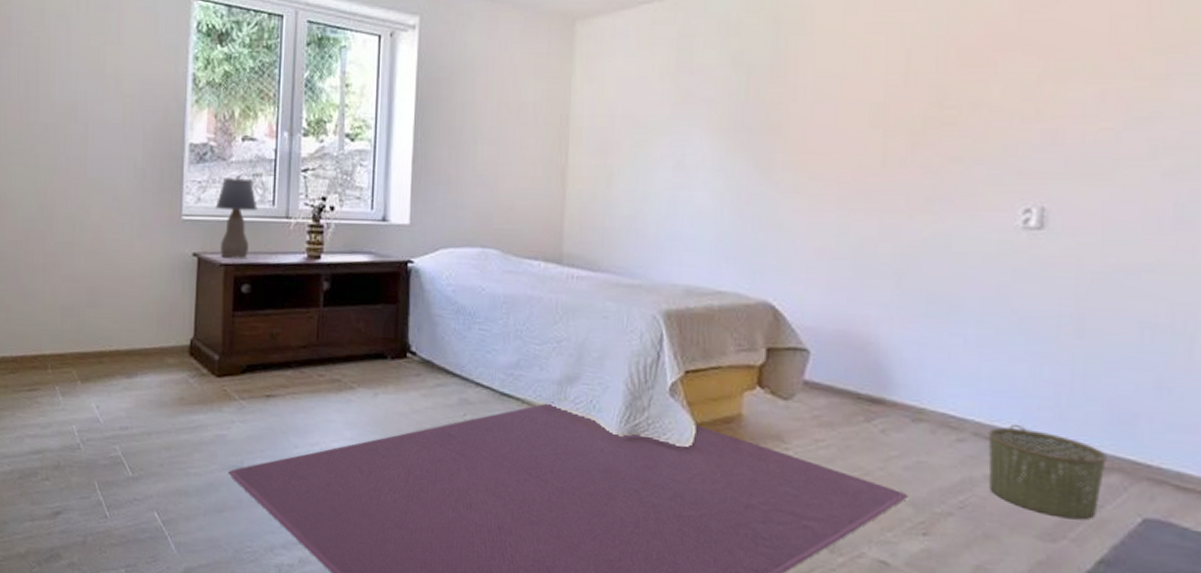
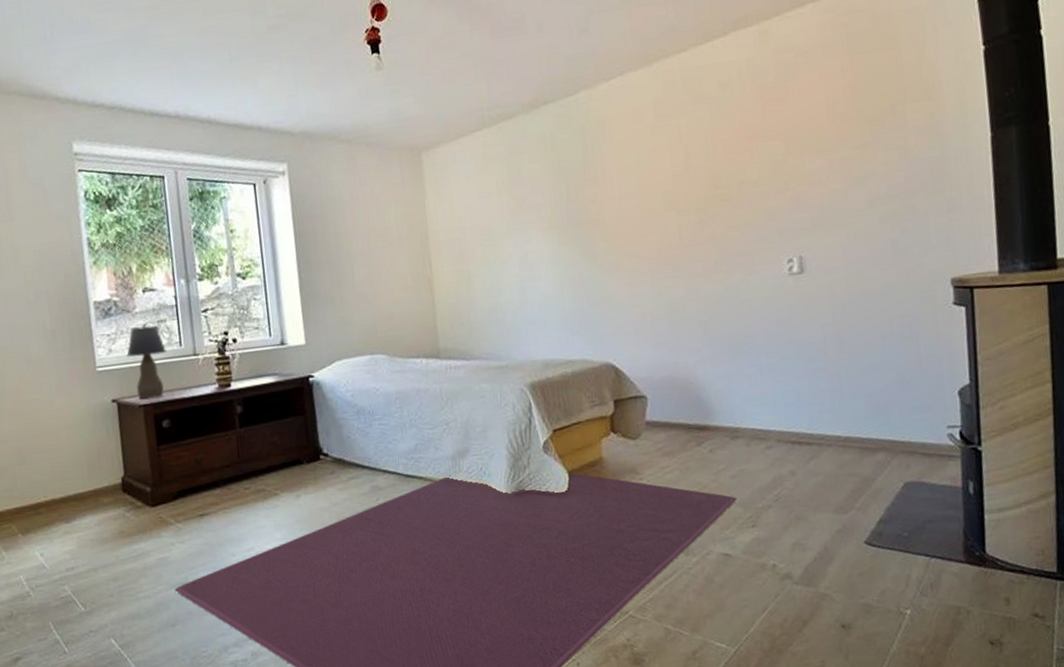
basket: present [988,424,1107,520] -> none [787,427,873,494]

